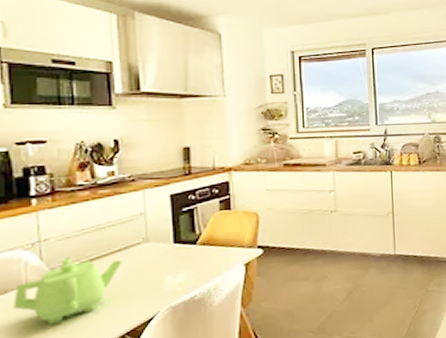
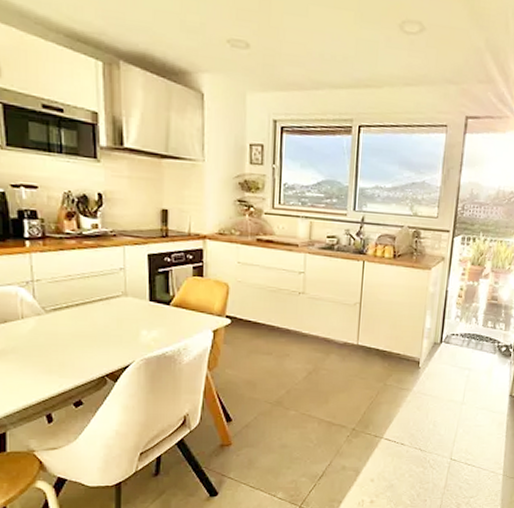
teapot: present [13,256,123,325] -> none [11,298,104,356]

